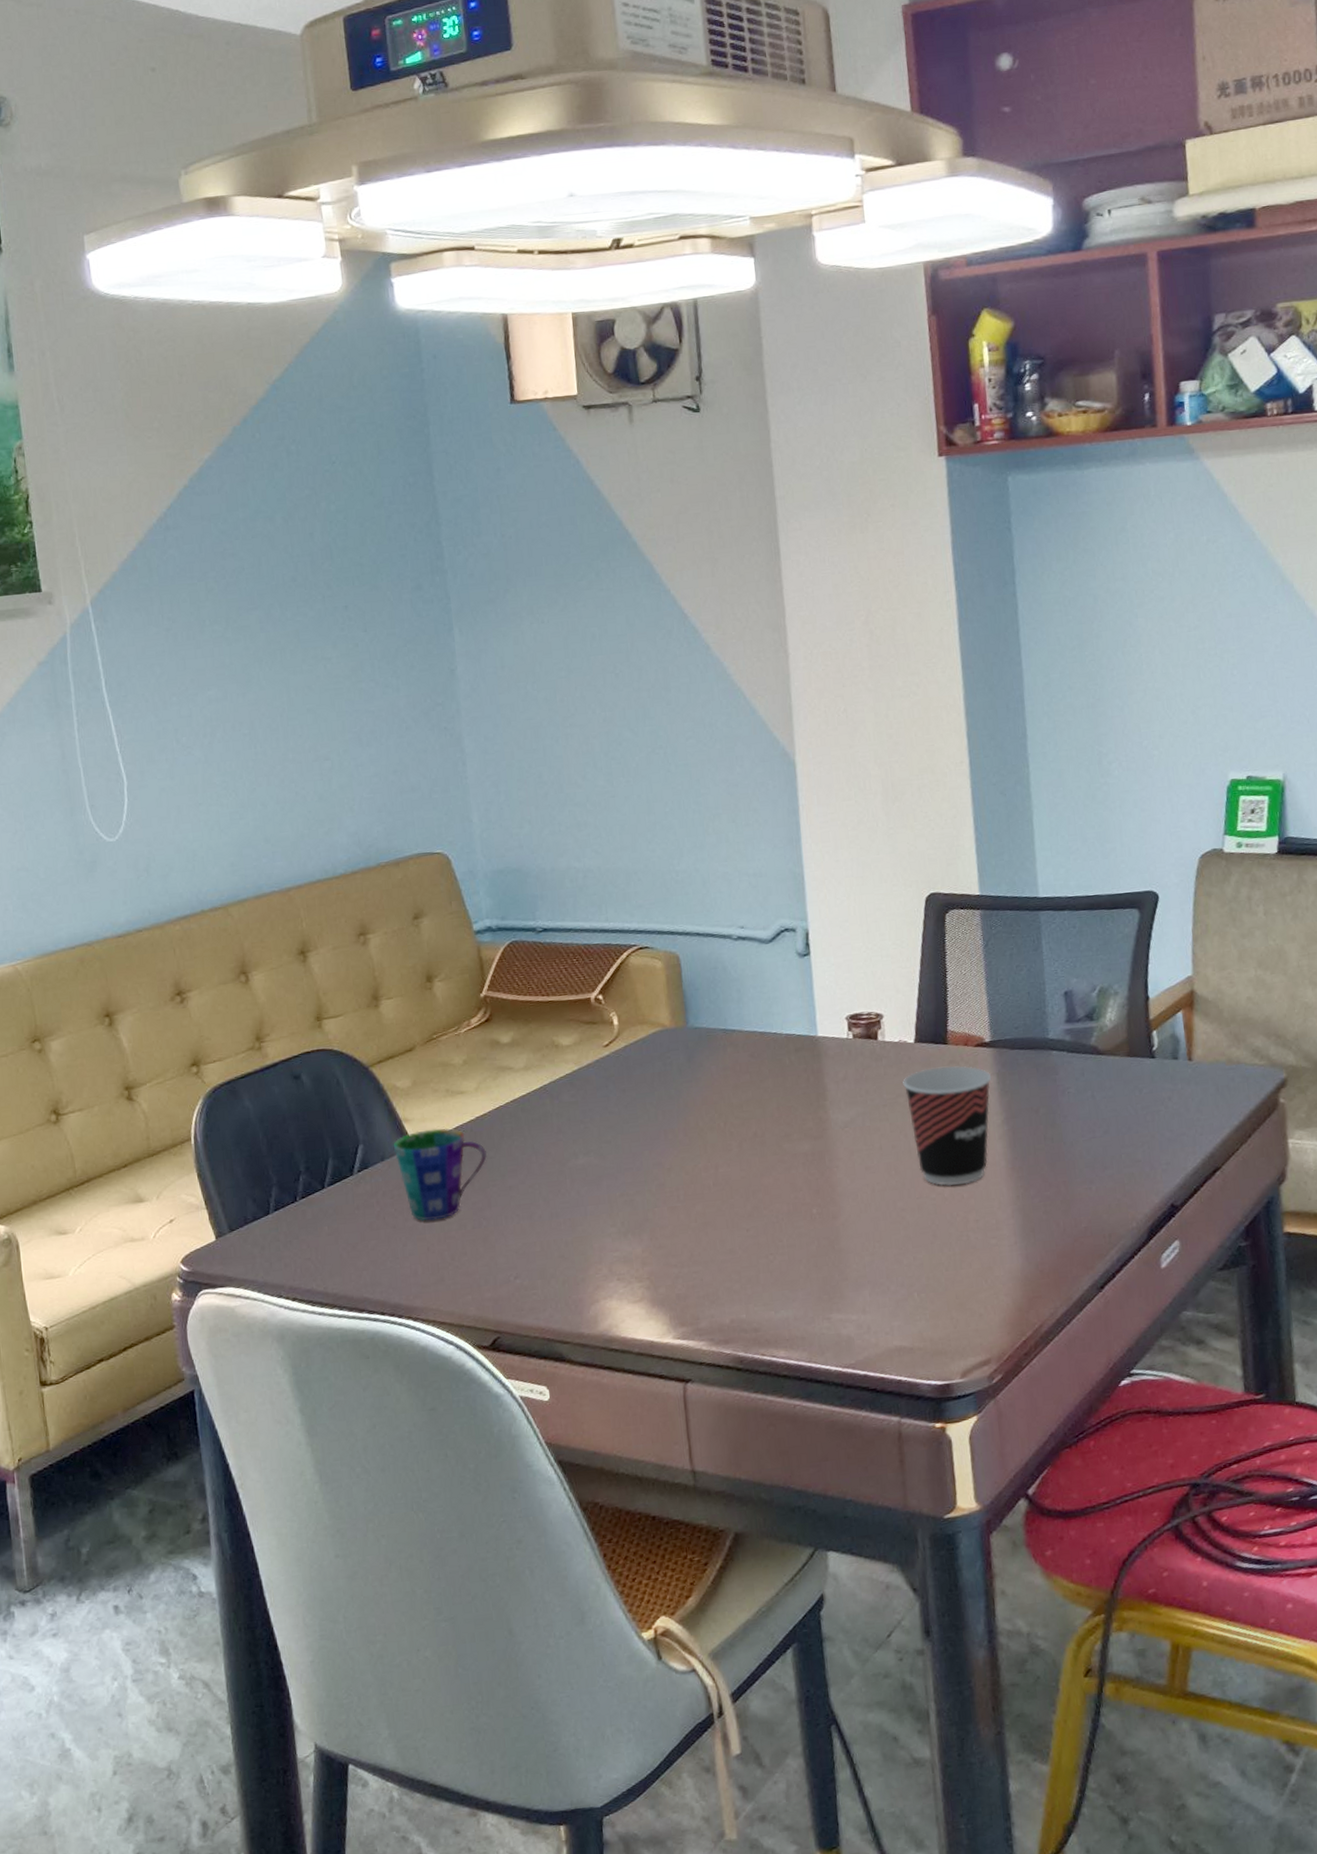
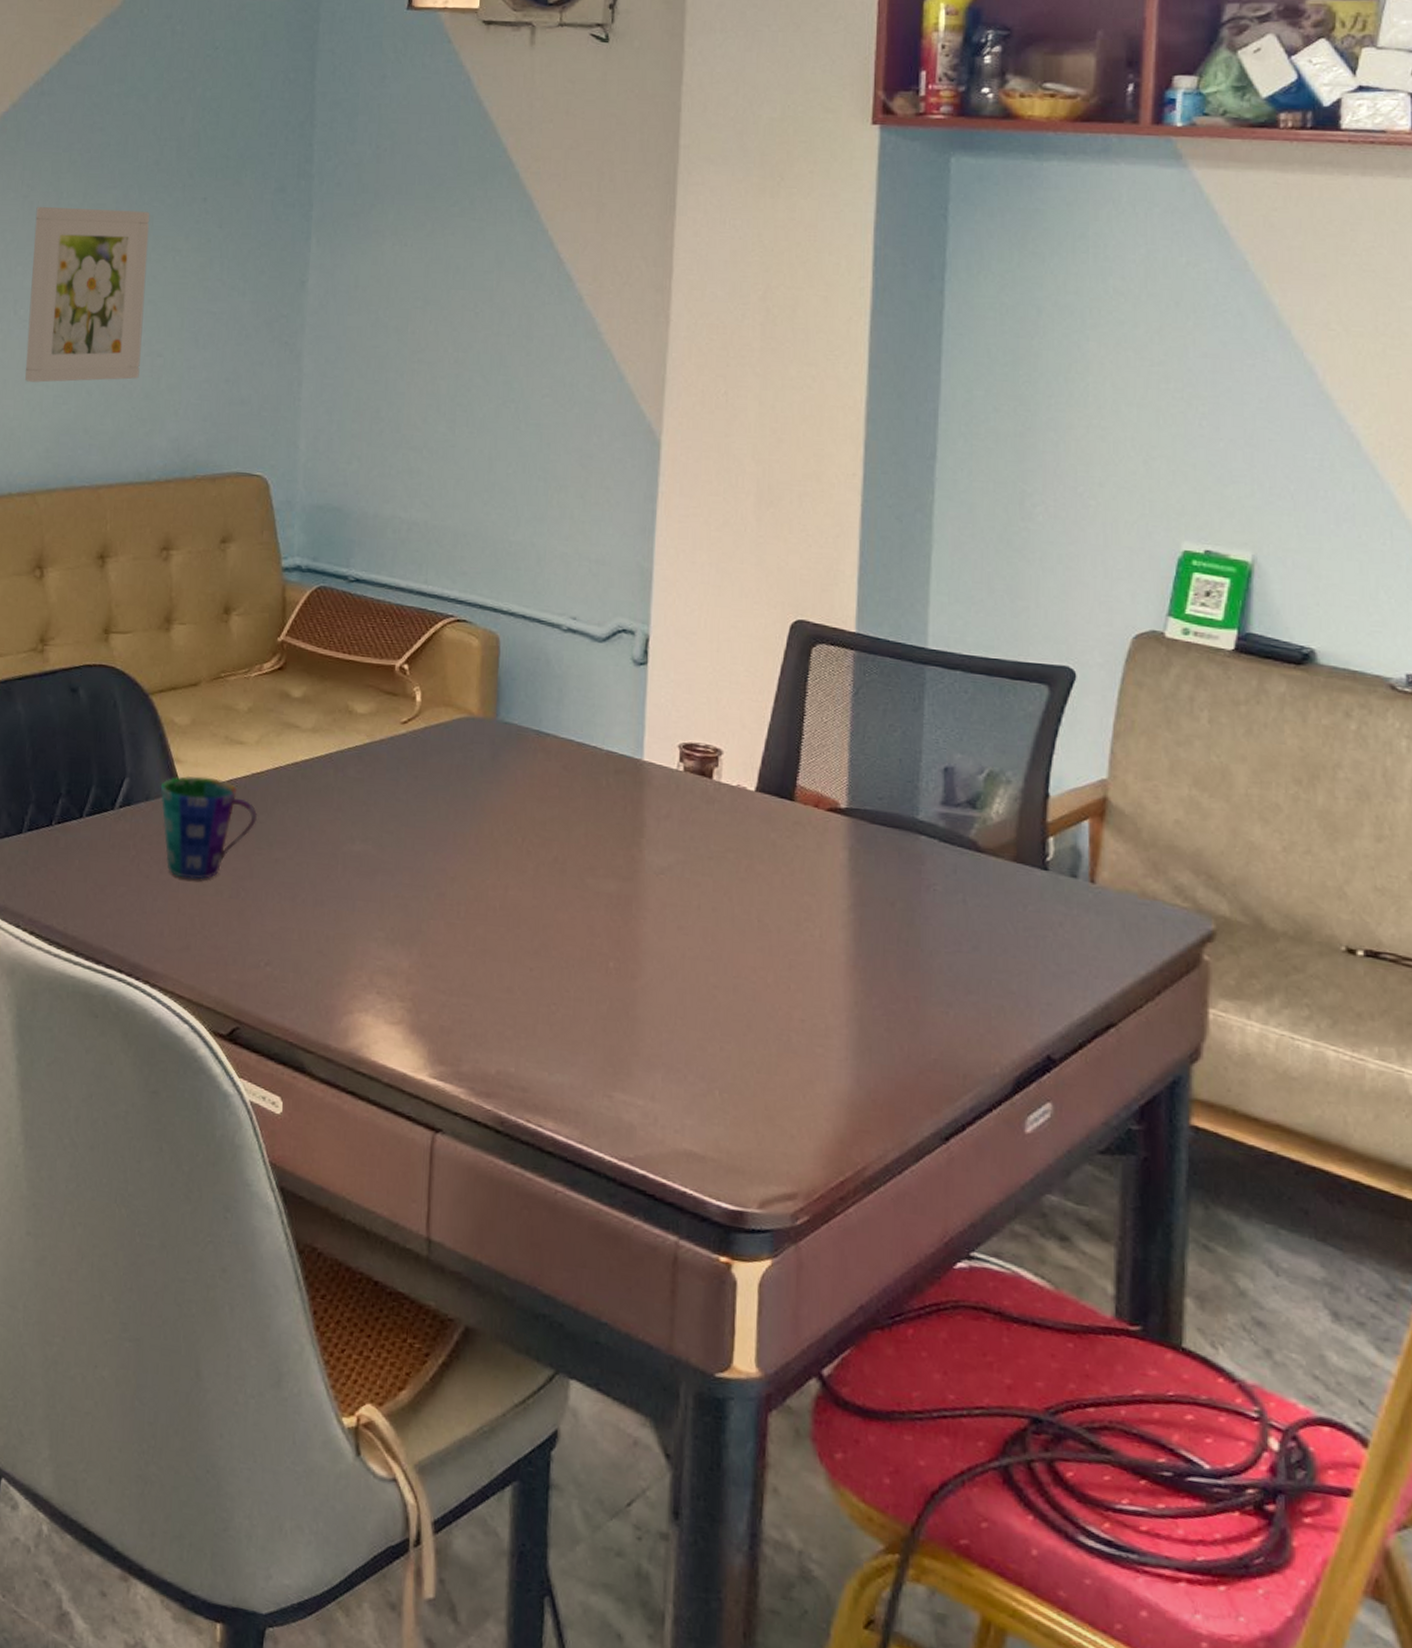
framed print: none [181,626,310,804] -> present [25,206,150,383]
cup: present [903,1066,992,1186] -> none [735,824,843,974]

